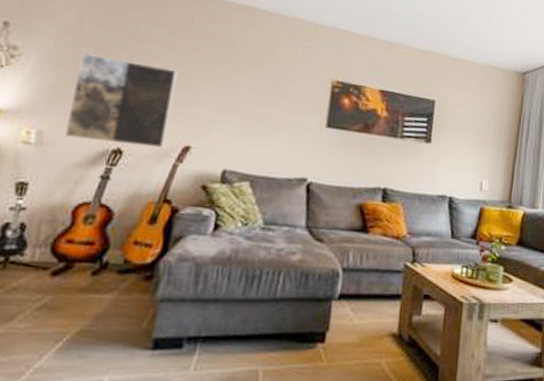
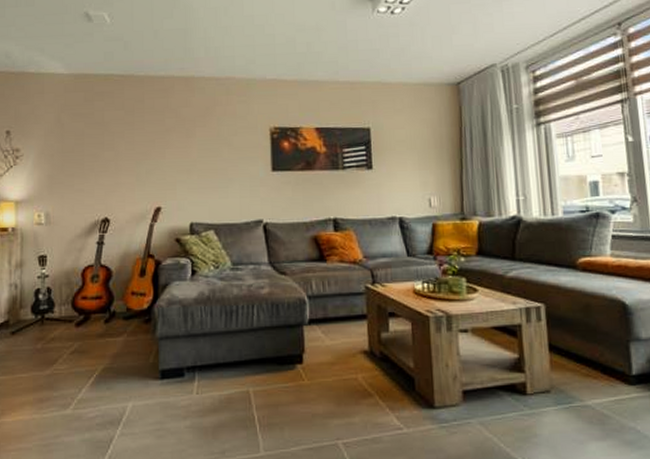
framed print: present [63,53,177,149] -> none [64,143,140,215]

